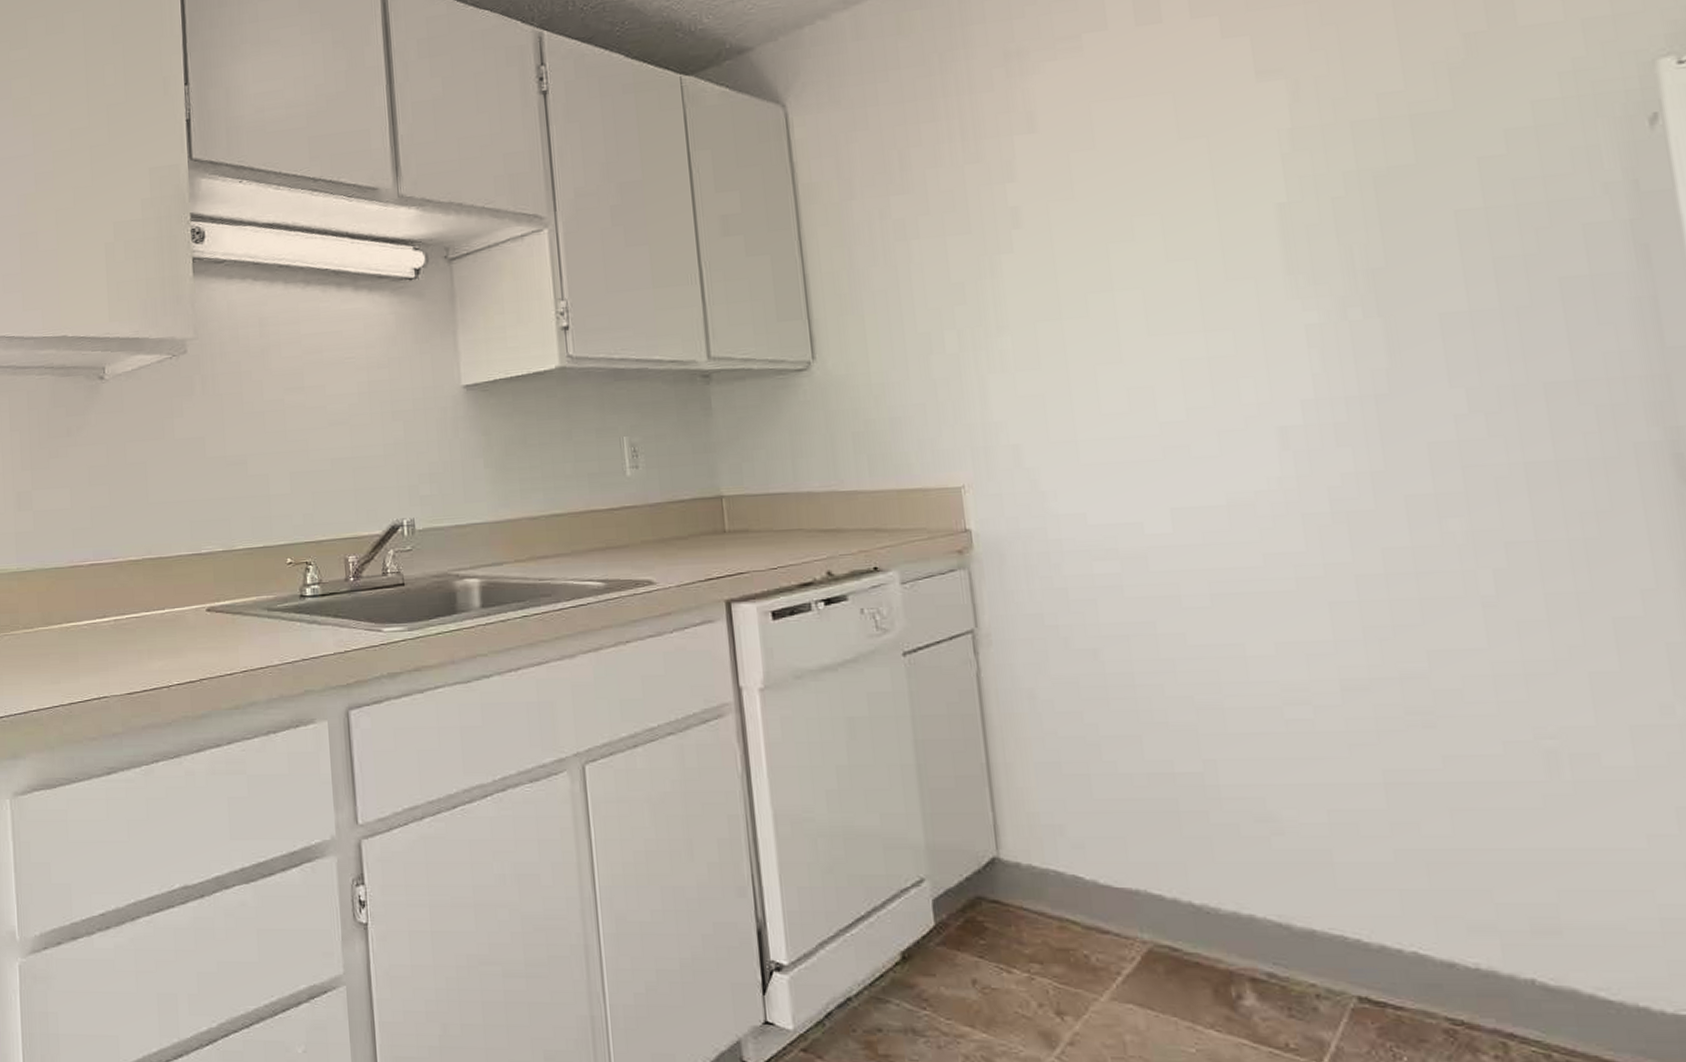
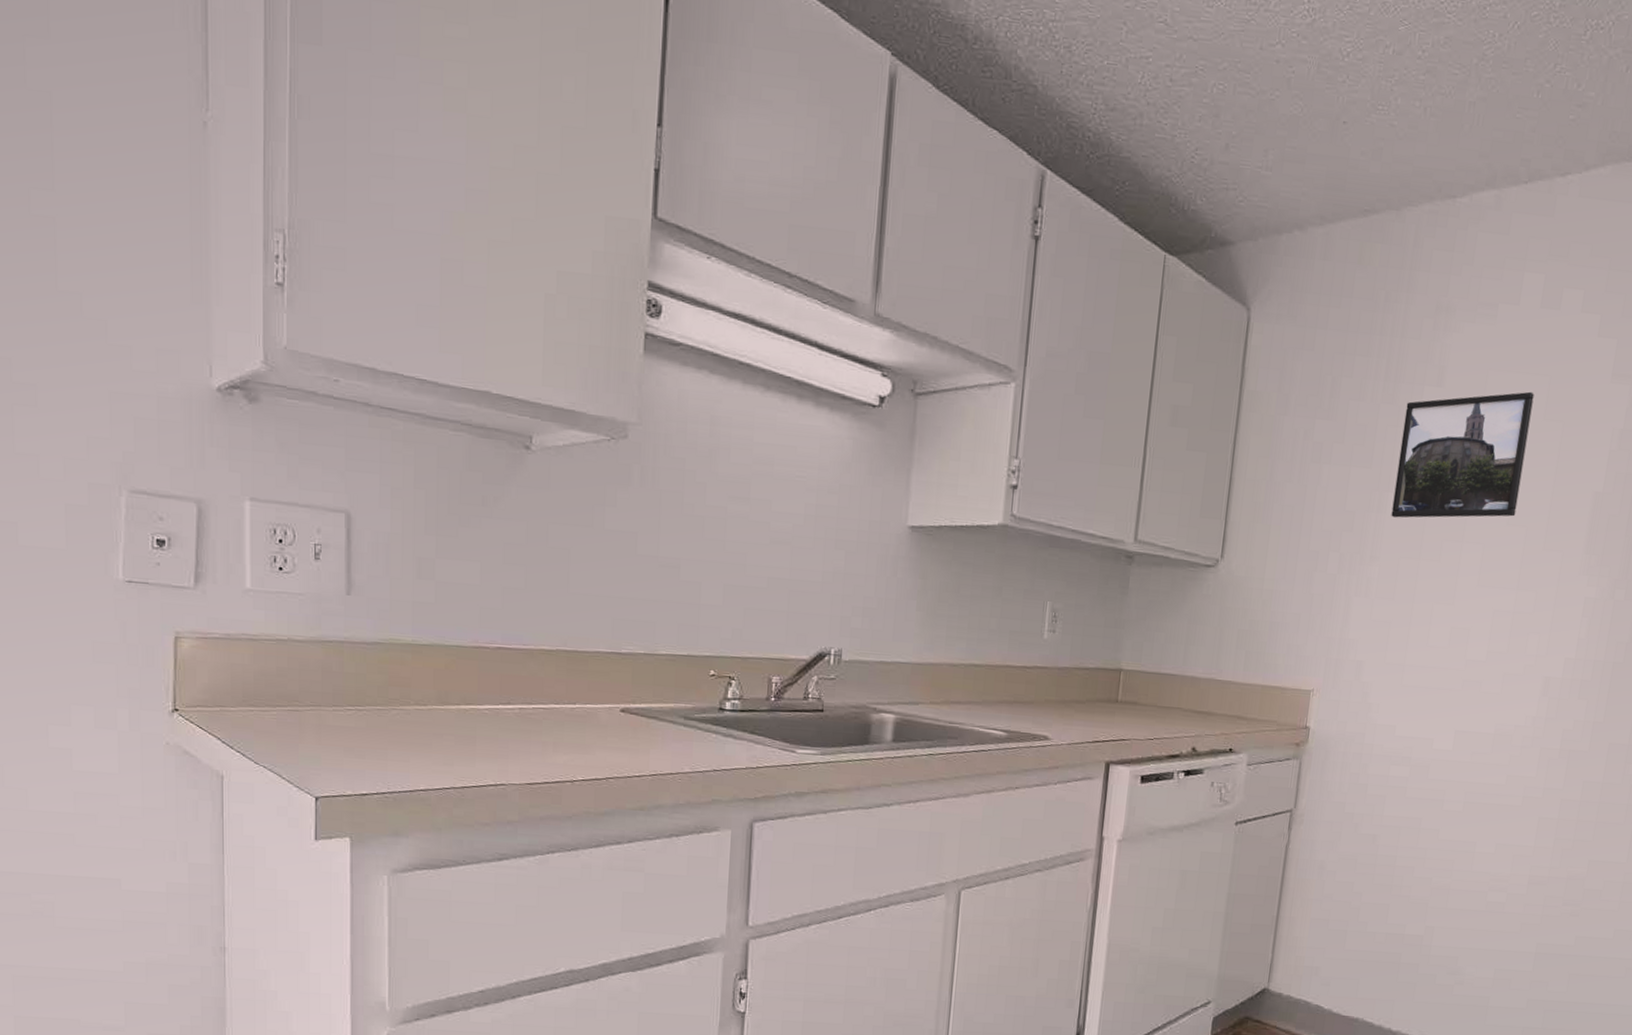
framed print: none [996,113,1175,280] -> present [1391,391,1534,518]

